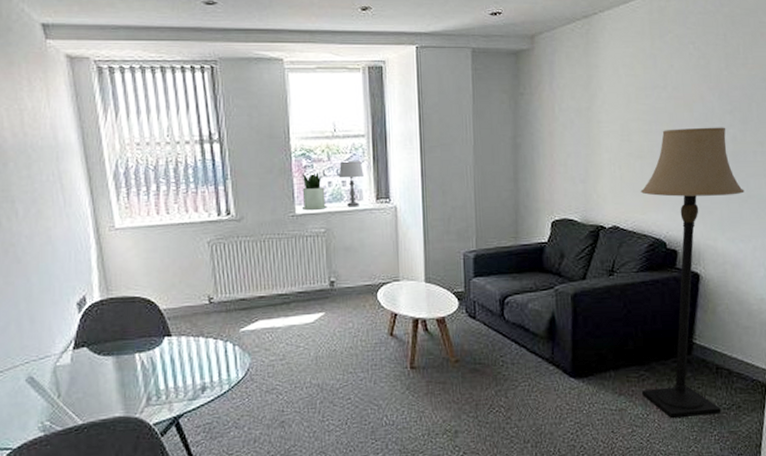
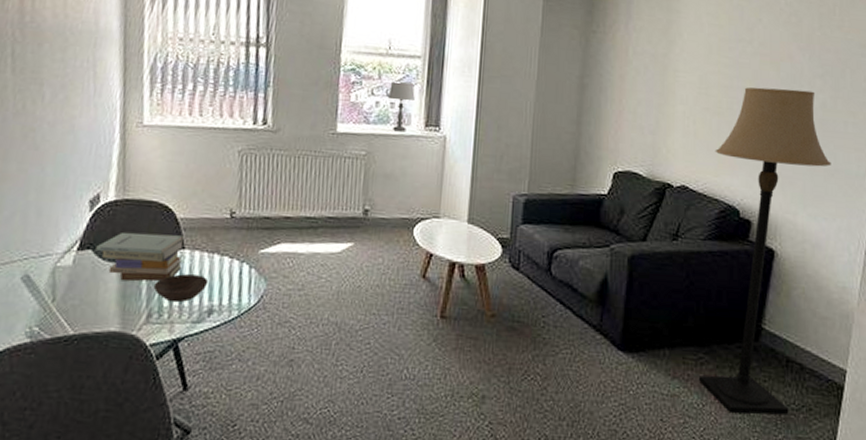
books: none [90,325,172,372] -> present [96,232,184,281]
bowl: none [148,358,198,385] -> present [153,274,209,303]
planter: present [302,172,327,211] -> none [344,88,371,132]

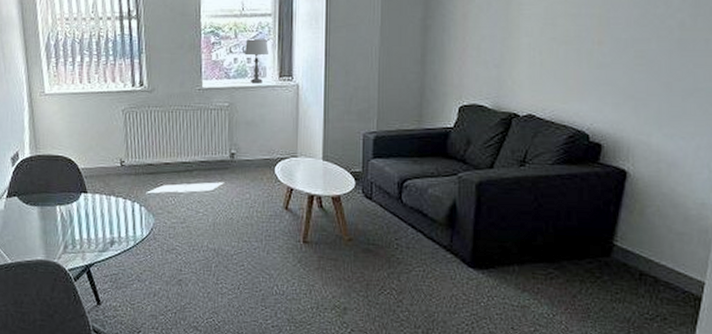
books: present [96,232,184,281] -> none [20,181,87,221]
bowl: present [153,274,209,303] -> none [66,213,109,236]
lamp: present [698,87,831,415] -> none [548,11,690,324]

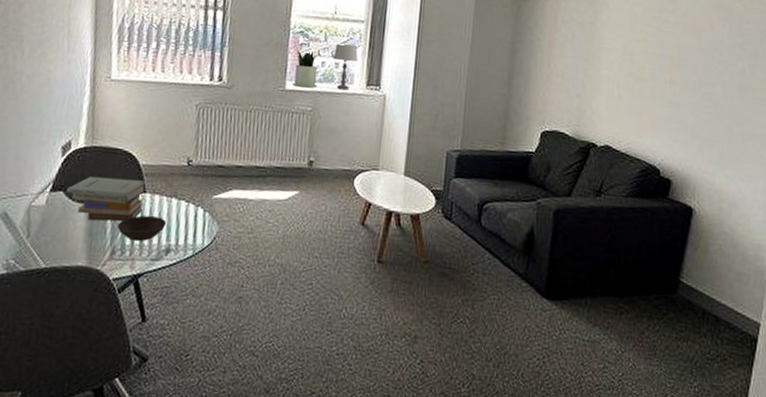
books: none [20,181,87,221] -> present [66,176,146,221]
bowl: none [66,213,109,236] -> present [117,215,167,242]
planter: none [209,49,232,86] -> present [293,49,317,89]

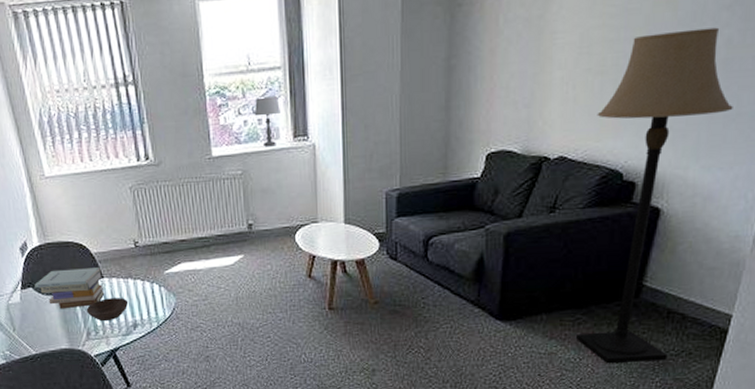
planter: present [293,49,317,89] -> none [216,111,243,153]
lamp: none [617,54,749,363] -> present [575,27,733,363]

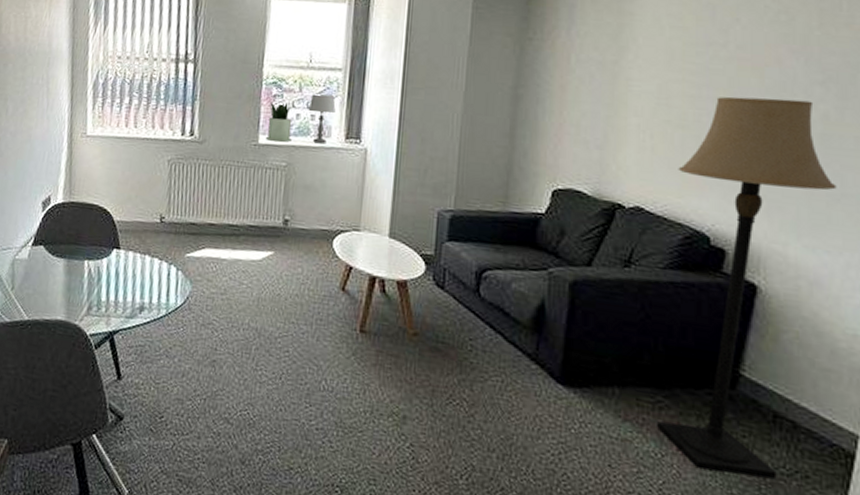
books: present [34,267,105,309] -> none [46,231,120,277]
bowl: present [86,298,129,322] -> none [93,272,141,298]
planter: none [216,111,243,153] -> present [266,101,292,143]

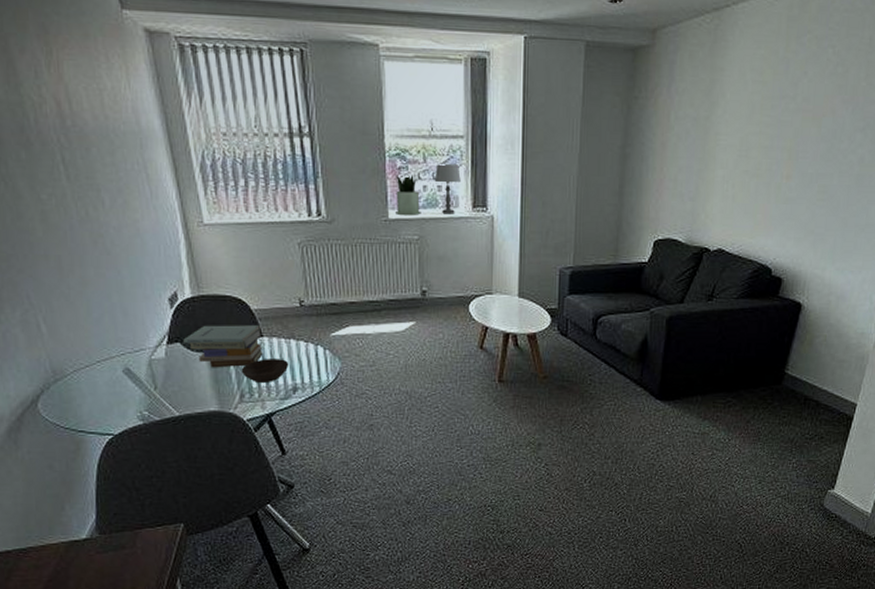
books: none [46,231,120,277] -> present [183,325,263,368]
bowl: none [93,272,141,298] -> present [241,359,289,384]
lamp: present [656,96,837,479] -> none [725,145,863,444]

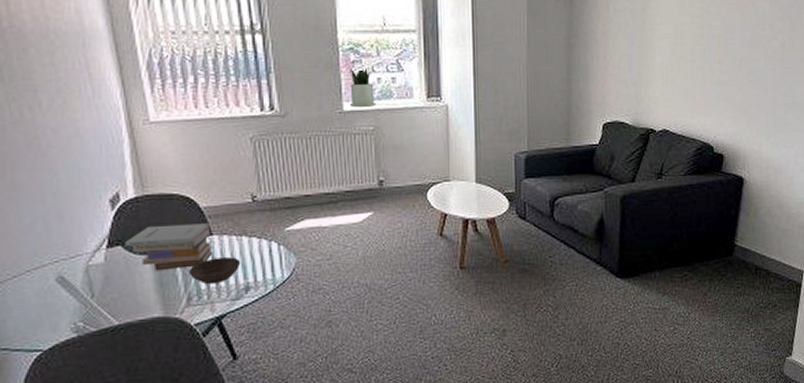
table lamp: present [434,164,461,215] -> none [388,57,414,105]

